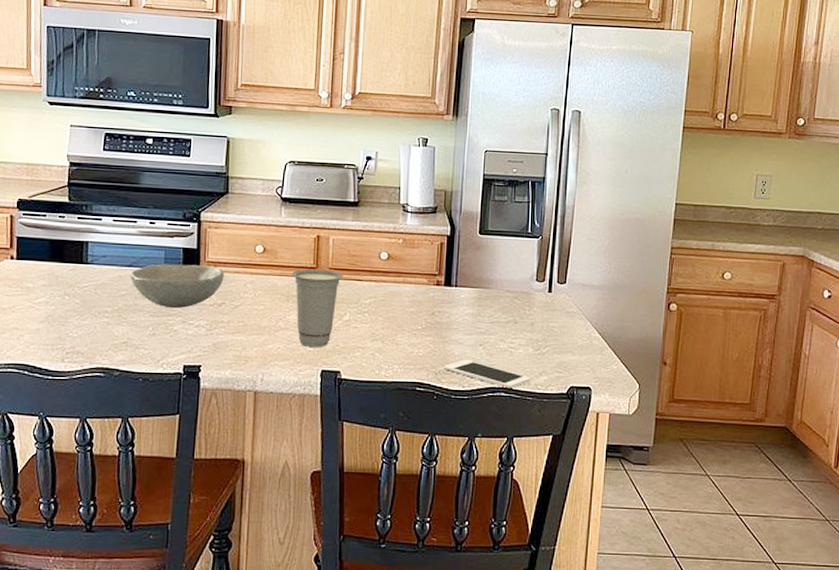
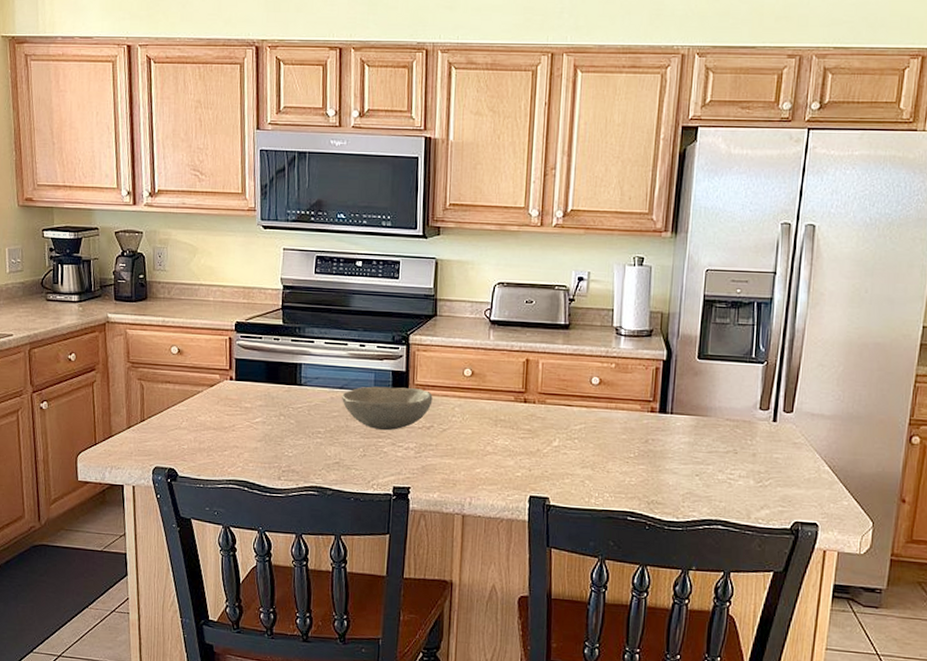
cup: present [292,269,344,347] -> none [500,393,553,473]
cell phone: present [444,359,531,389] -> none [657,489,751,522]

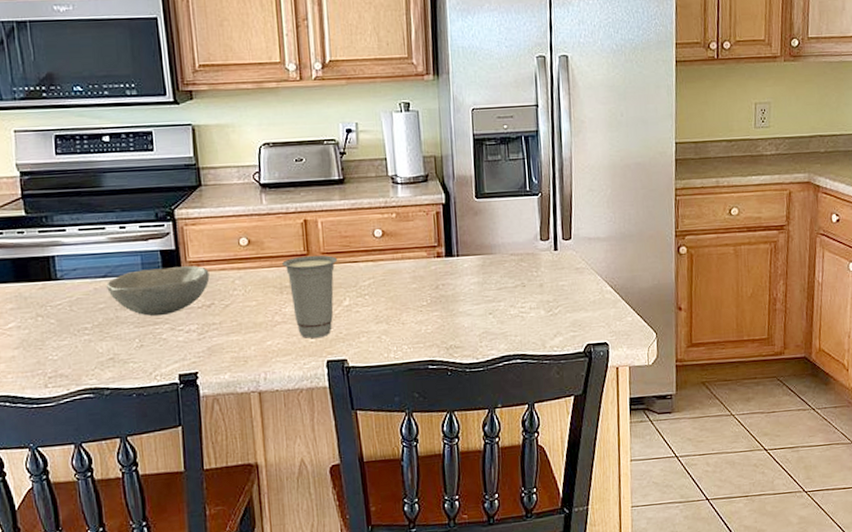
cup: none [500,393,553,473] -> present [282,255,338,338]

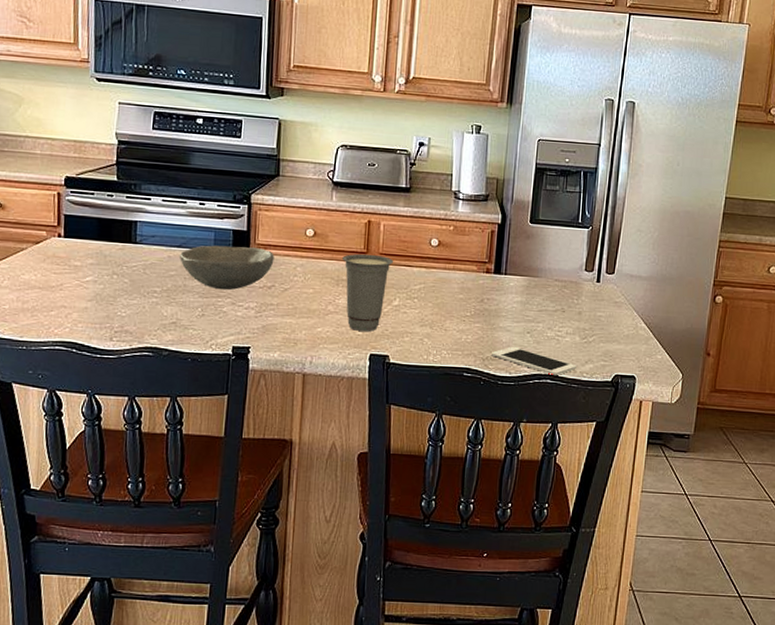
cell phone: none [455,330,546,355] -> present [492,346,577,376]

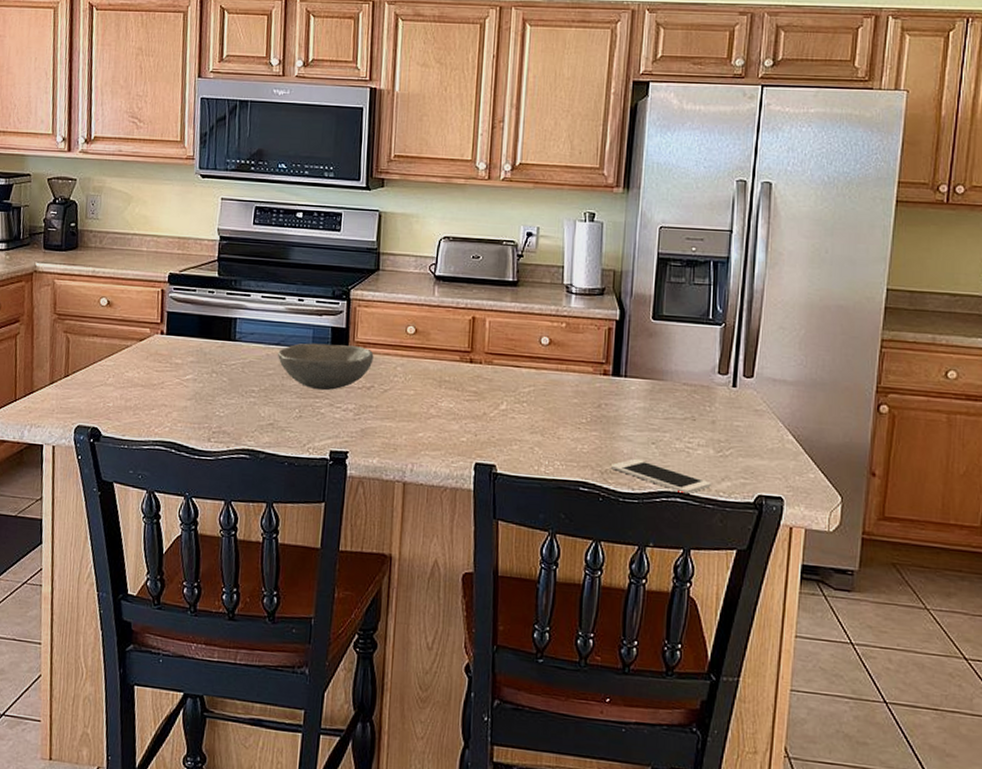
cup: present [342,253,394,331] -> none [445,352,501,438]

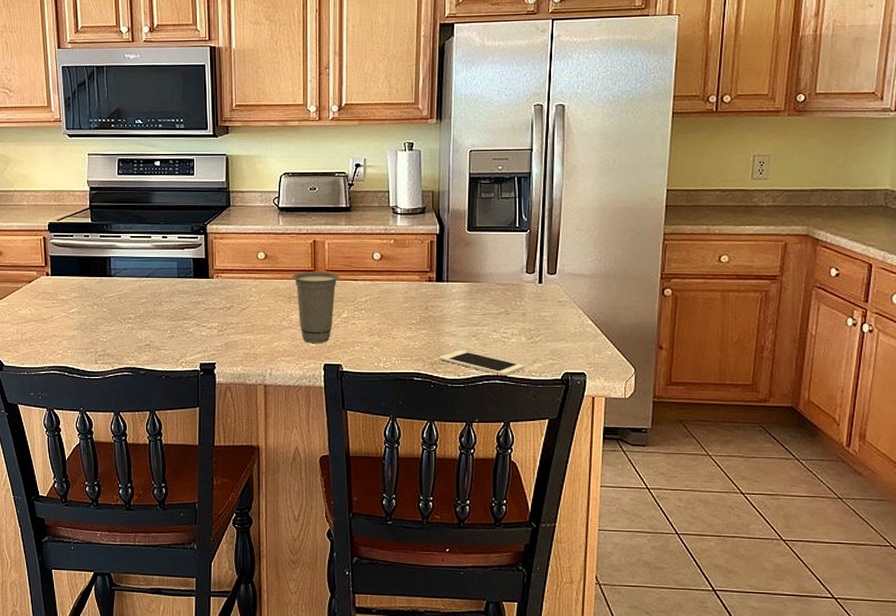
bowl: present [277,343,374,391] -> none [148,273,231,313]
cup: none [445,352,501,438] -> present [292,271,340,343]

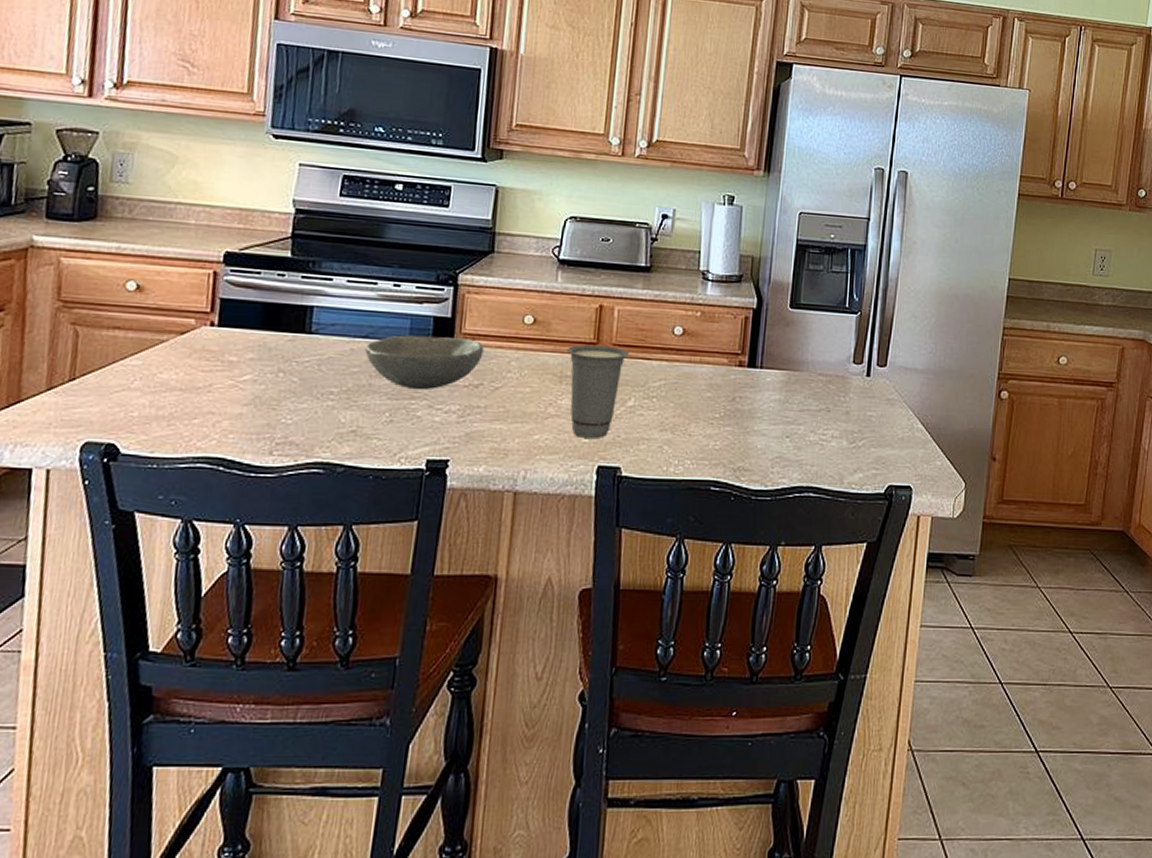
bowl: none [148,273,231,313] -> present [364,335,484,390]
cell phone: present [440,350,525,377] -> none [744,453,844,489]

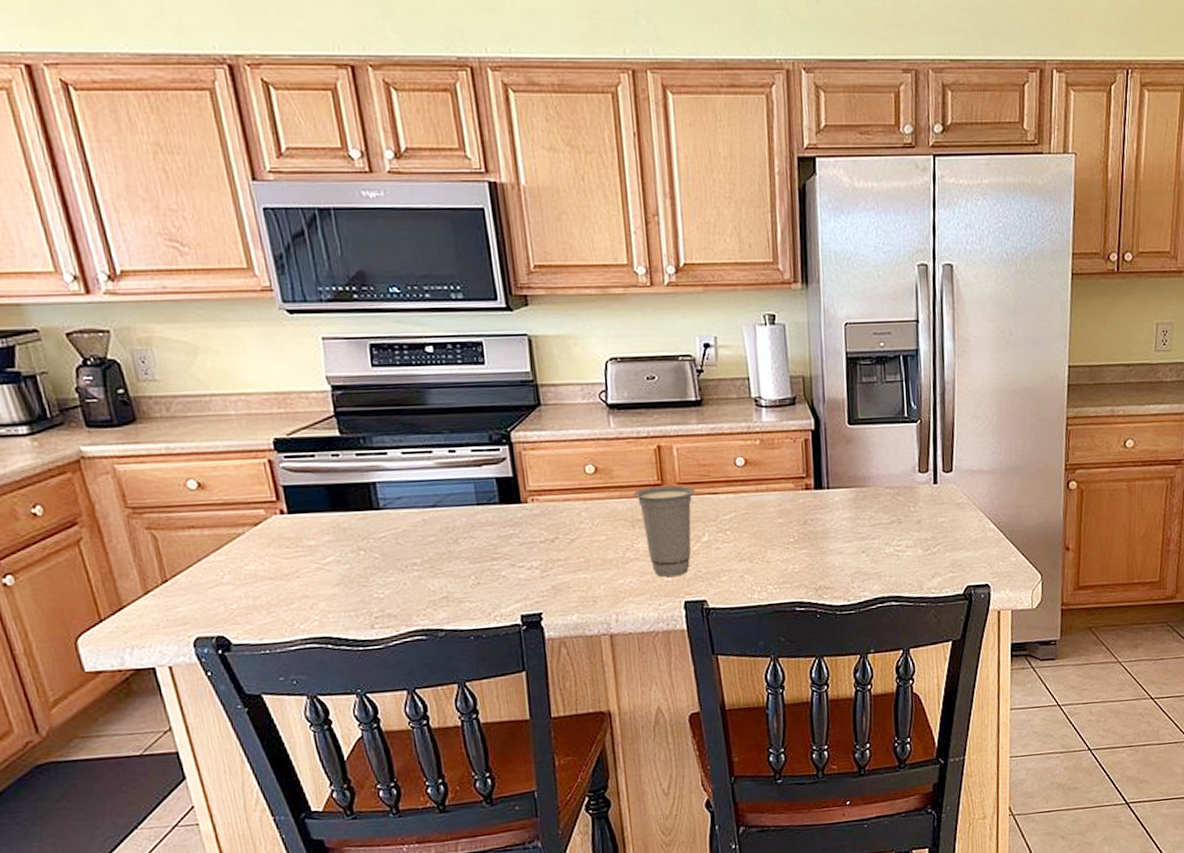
bowl: present [364,335,484,390] -> none [435,495,553,551]

